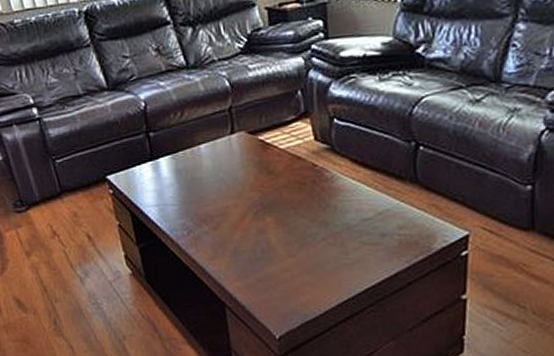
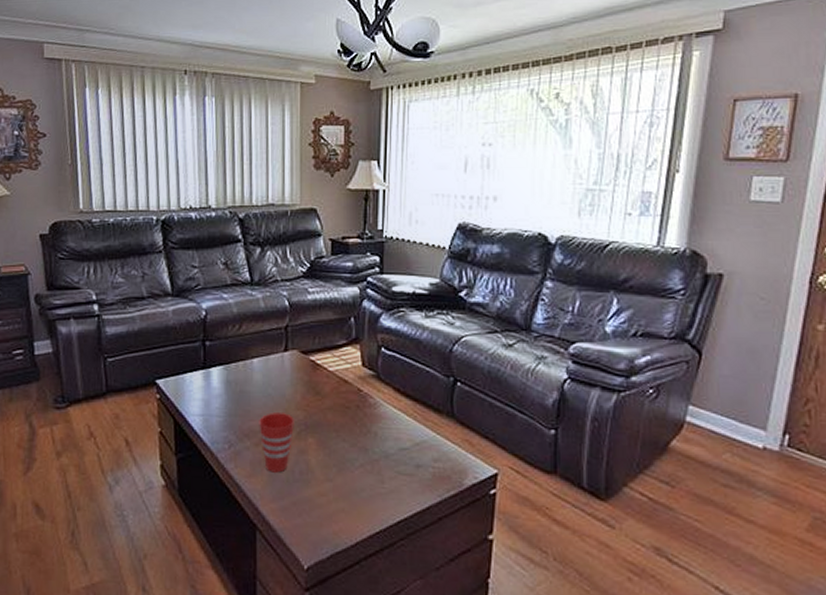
cup: none [214,195,251,254] -> present [259,413,294,473]

